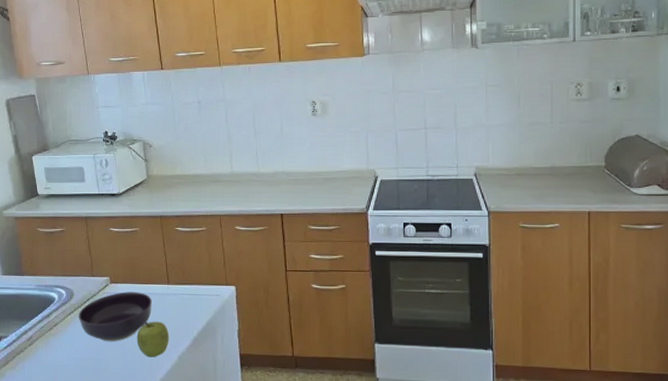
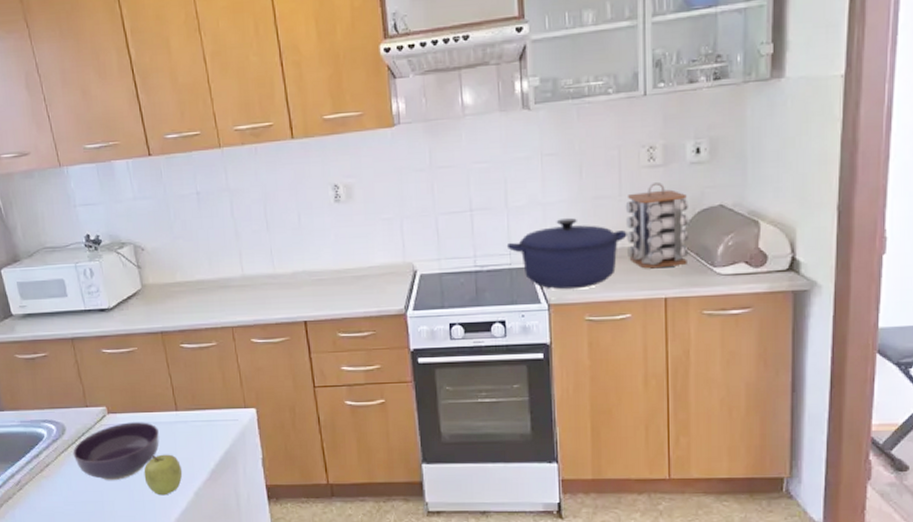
cooking pot: none [454,139,557,200] -> present [506,217,627,290]
spice rack: none [556,114,609,186] -> present [625,182,689,269]

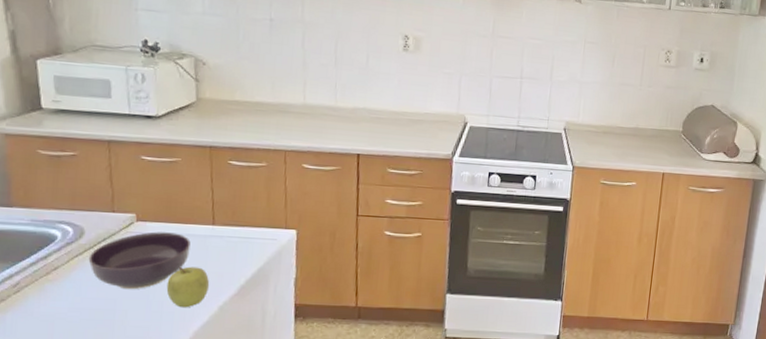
cooking pot: present [506,217,627,290] -> none [546,96,642,157]
spice rack: present [625,182,689,269] -> none [640,79,690,149]

